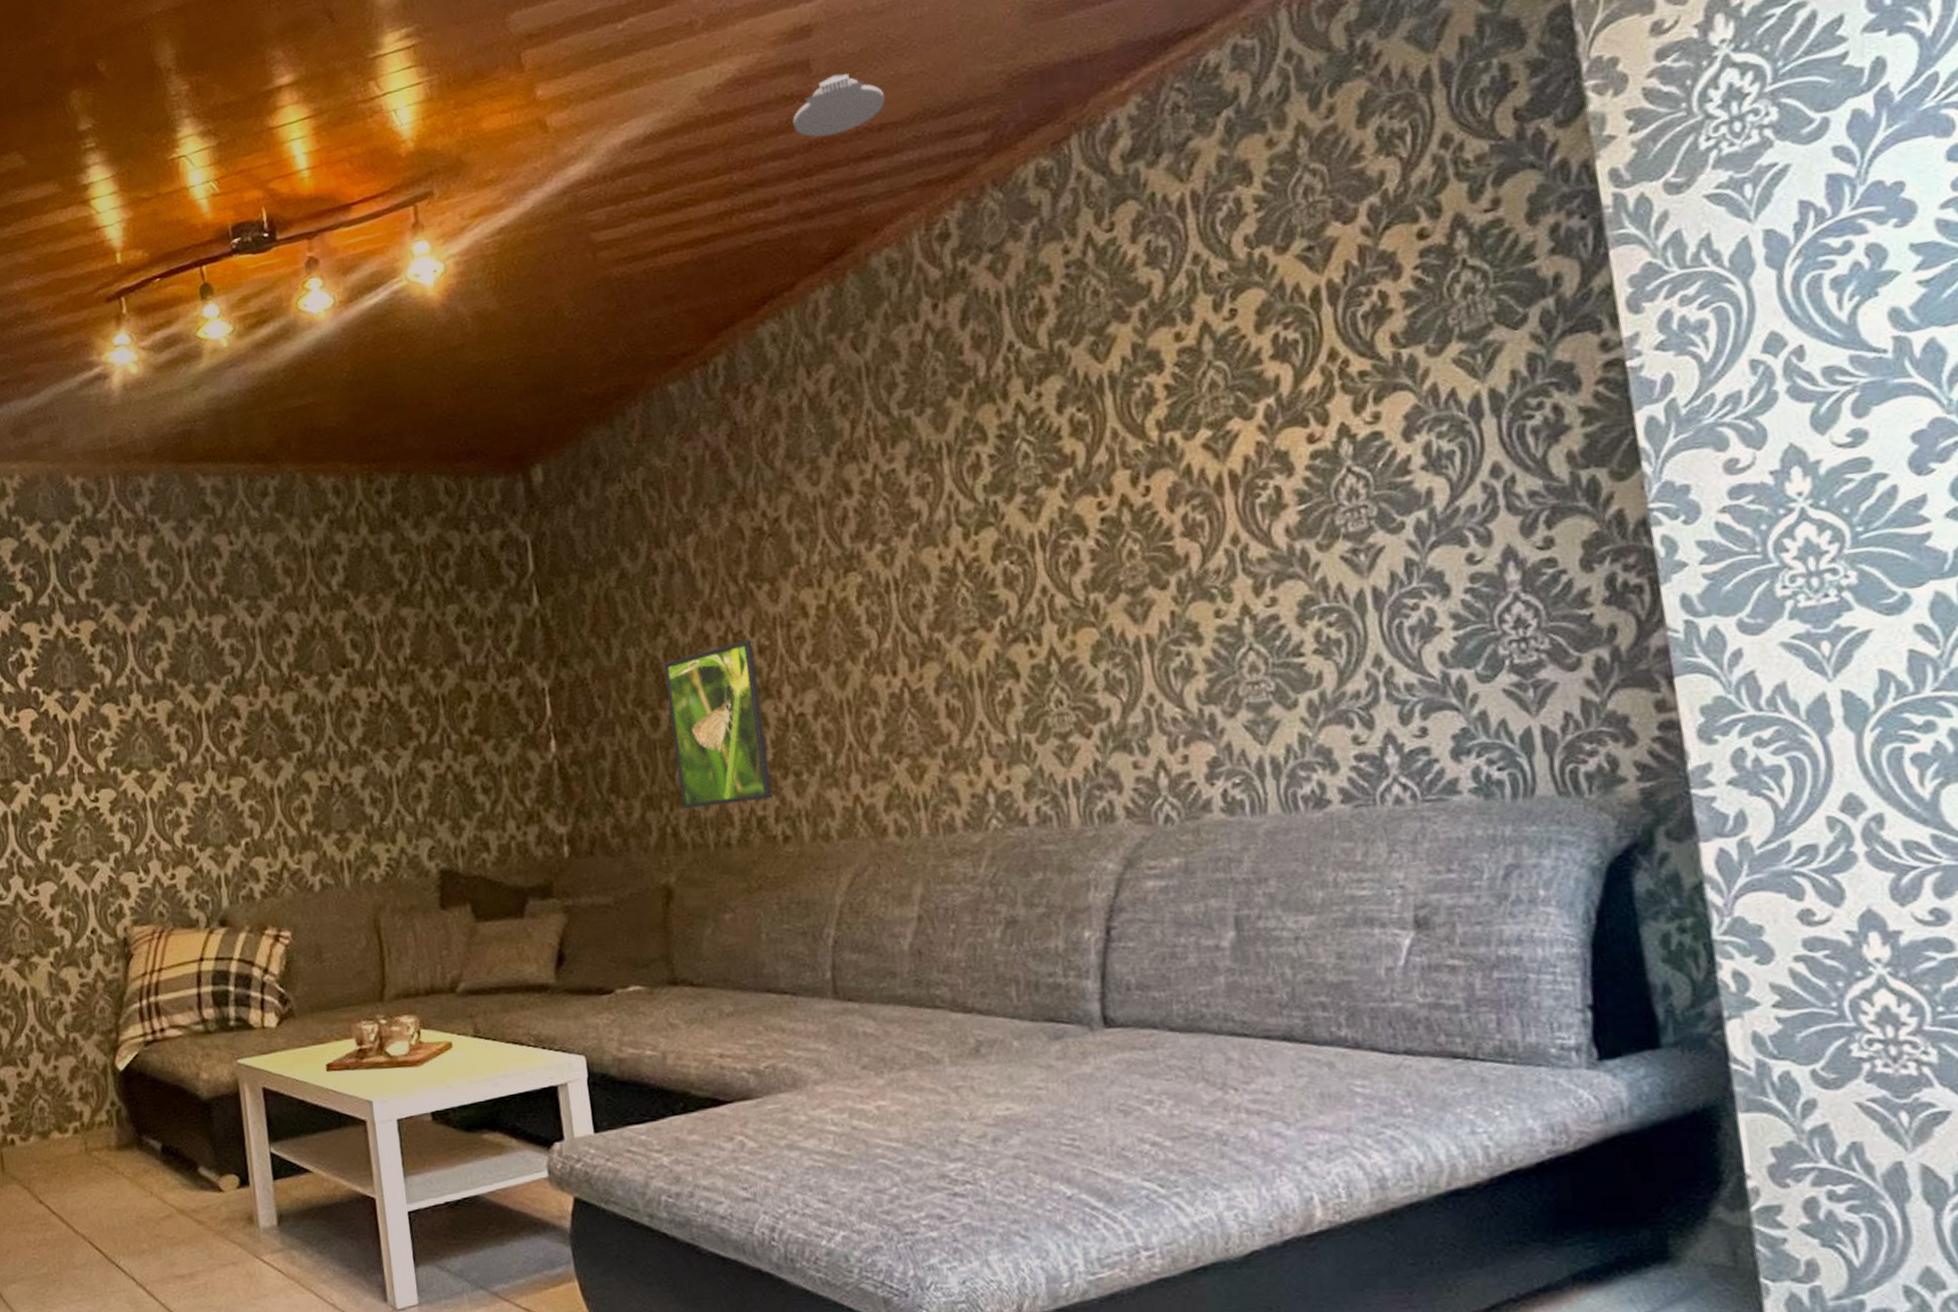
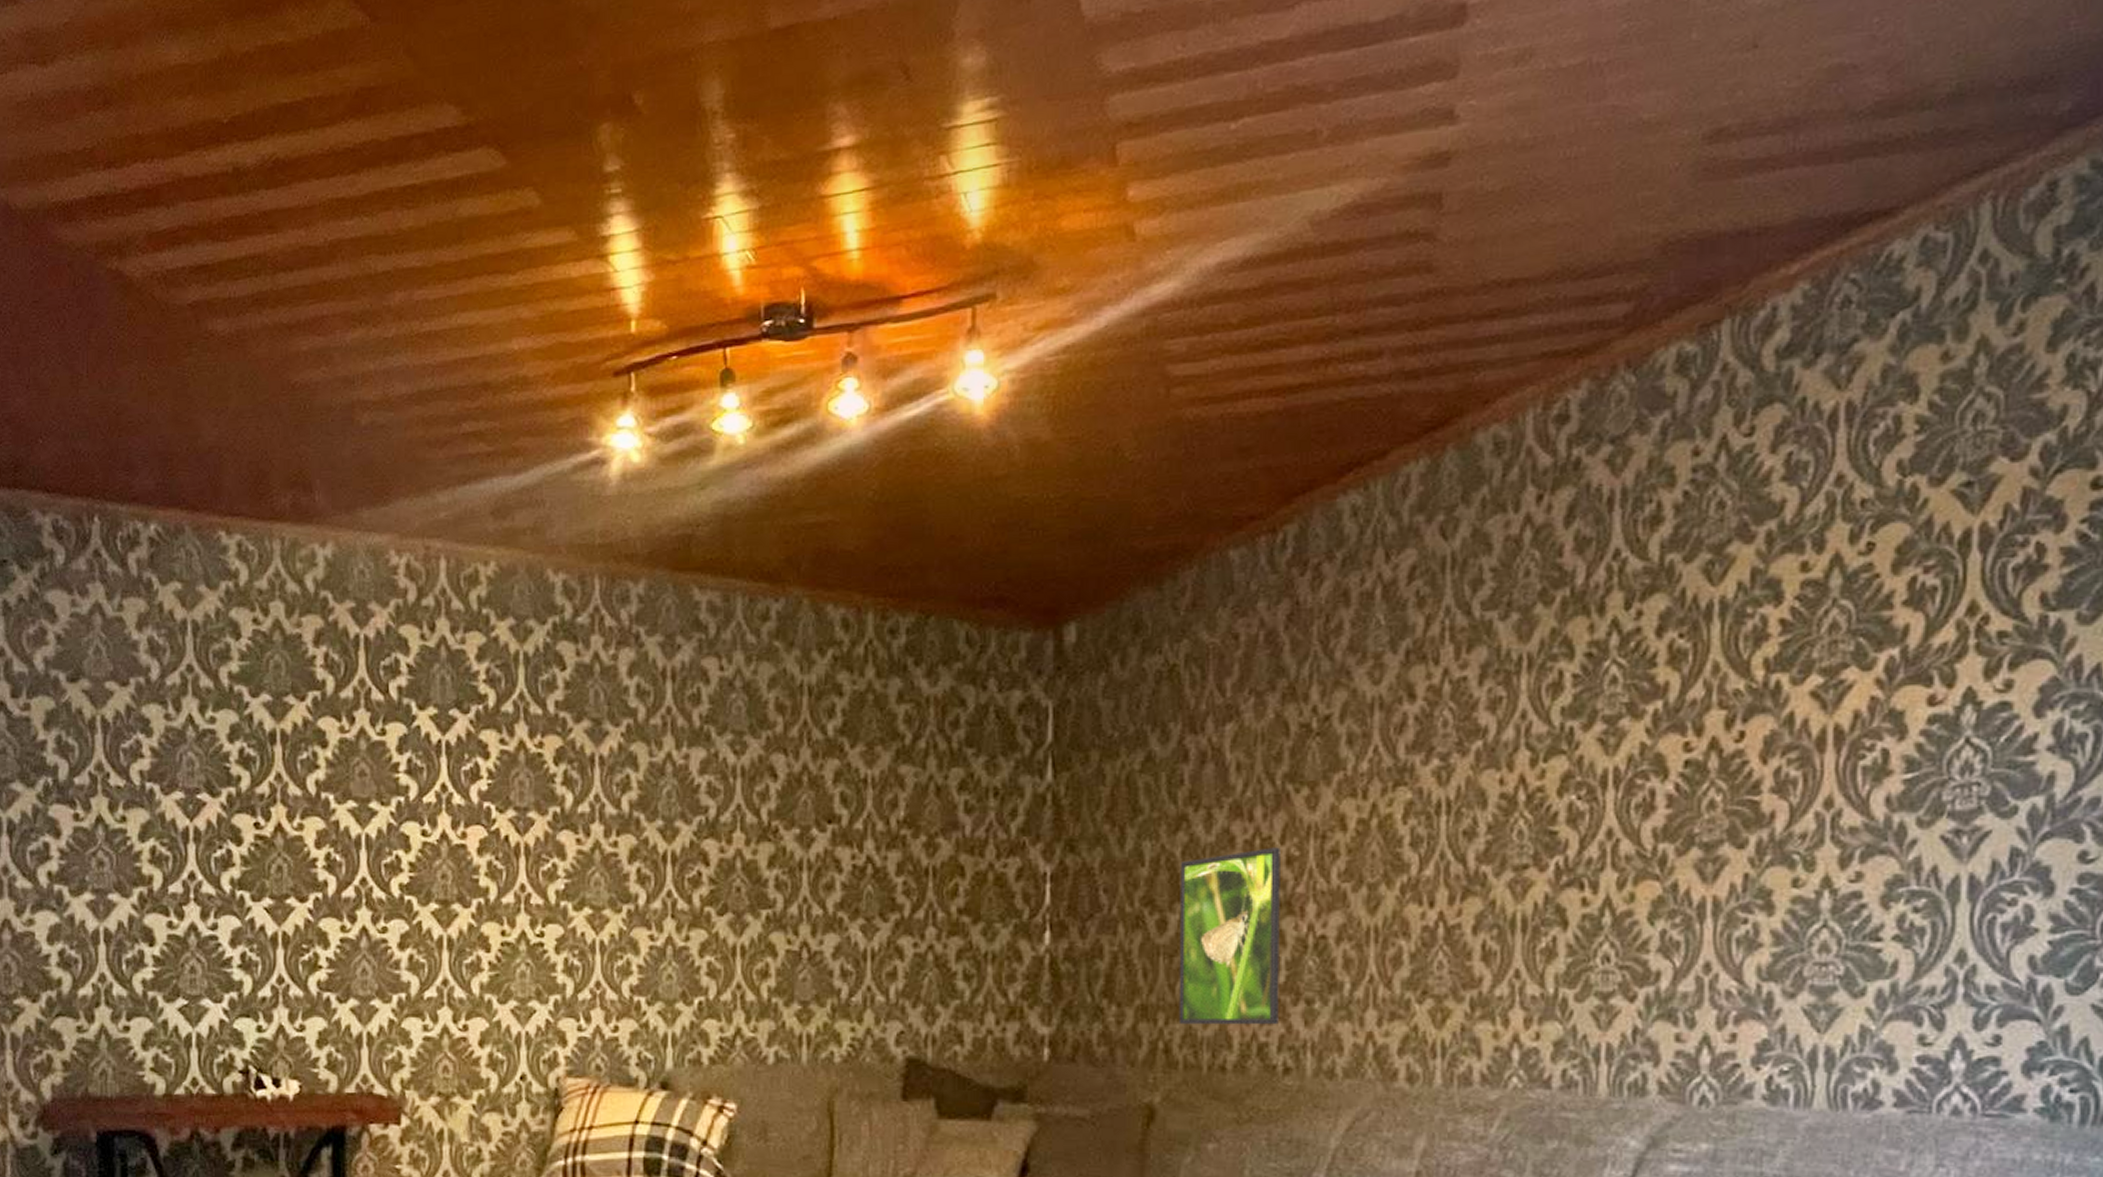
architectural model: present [792,73,885,137] -> none [1413,213,1520,285]

